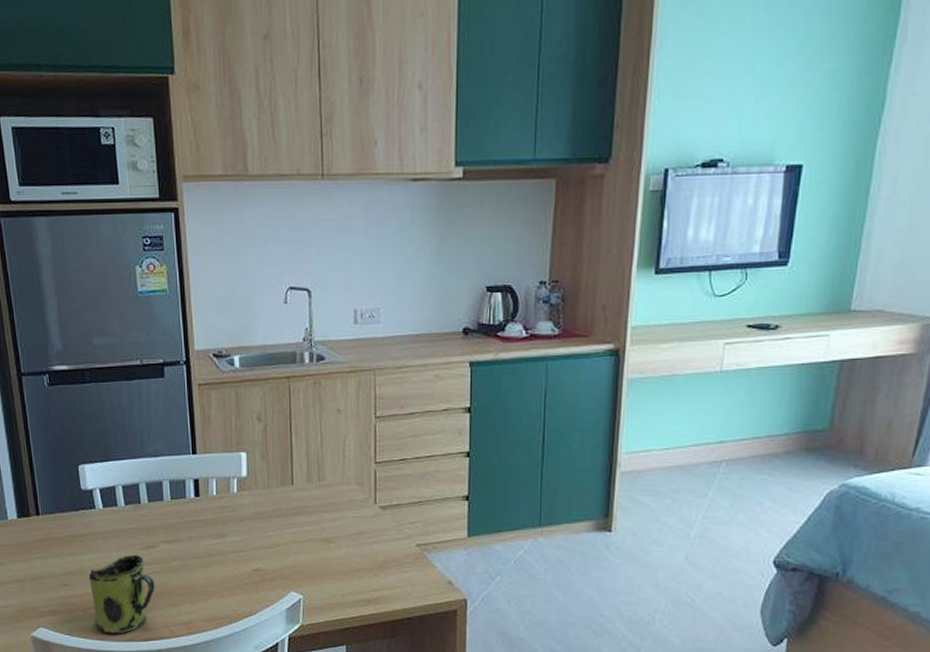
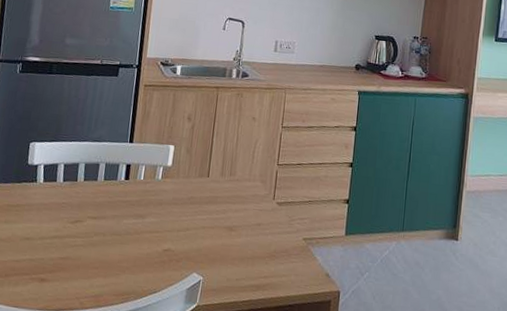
mug: present [88,554,155,634] -> none [12,227,75,302]

